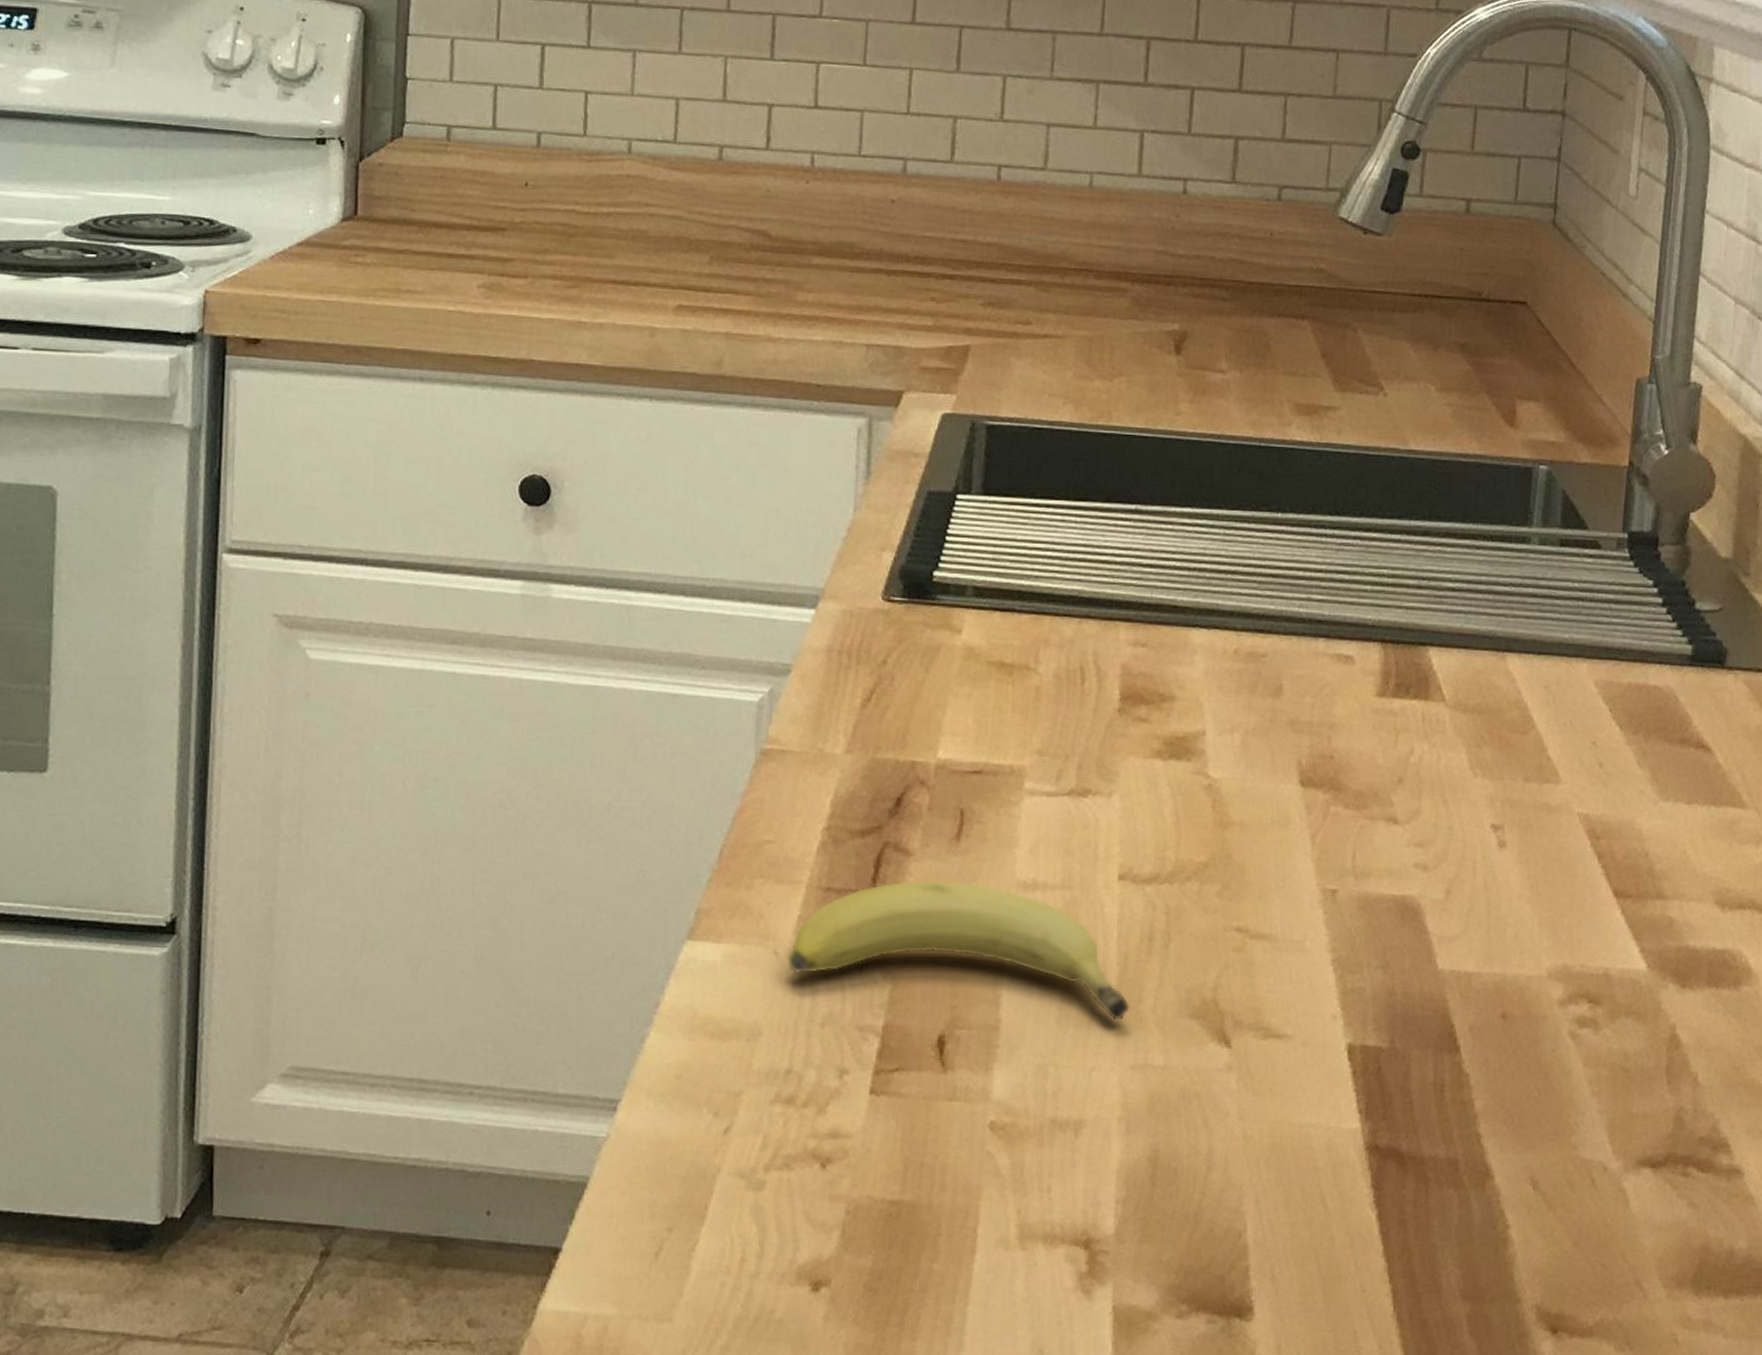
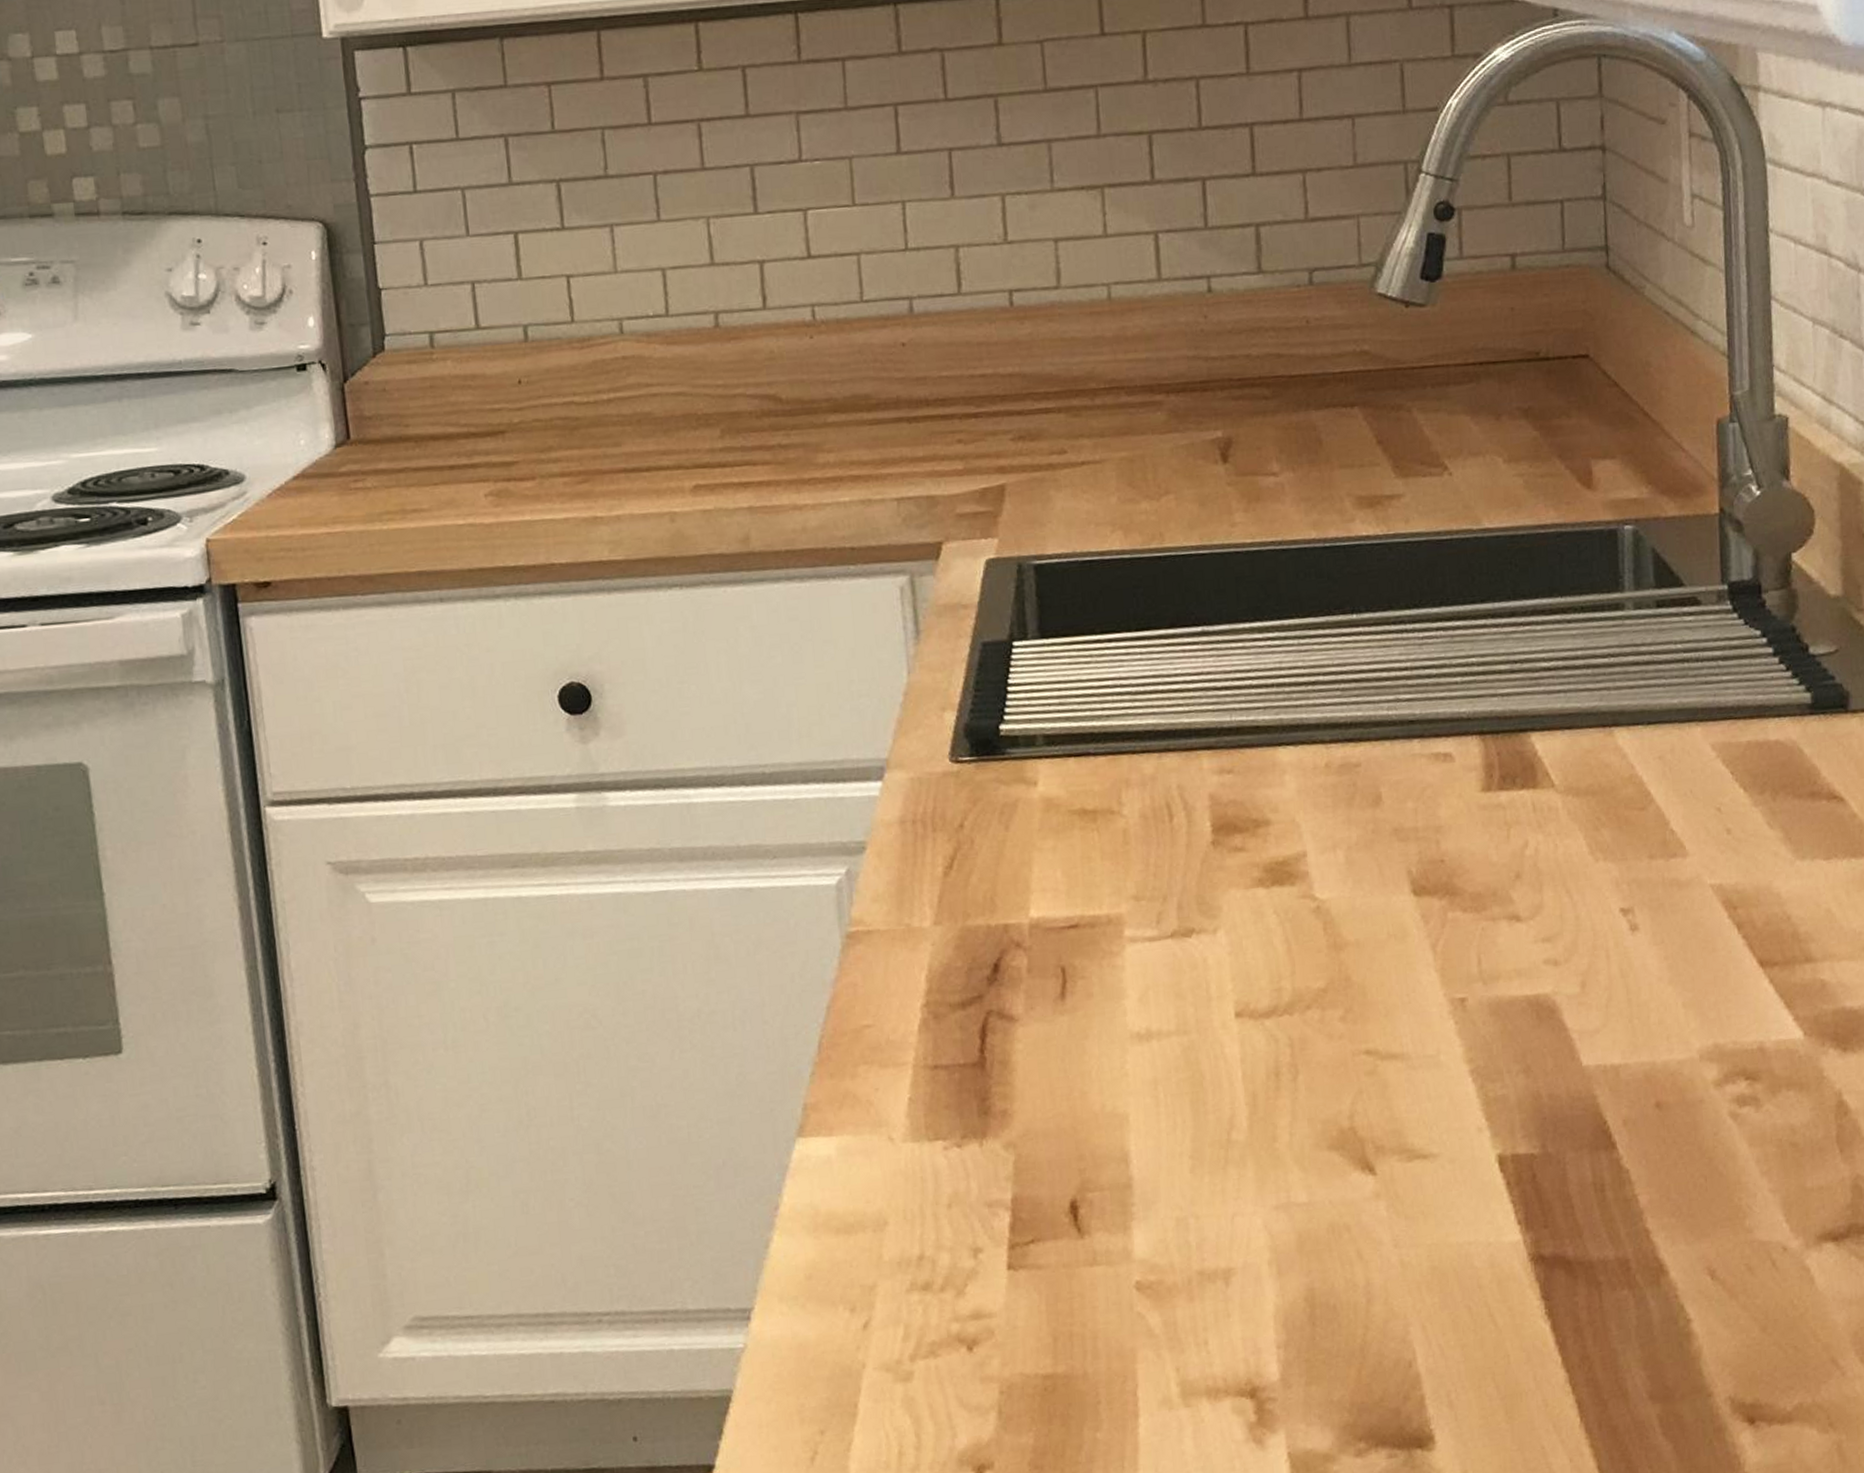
fruit: present [787,879,1131,1020] -> none [903,1040,1266,1163]

